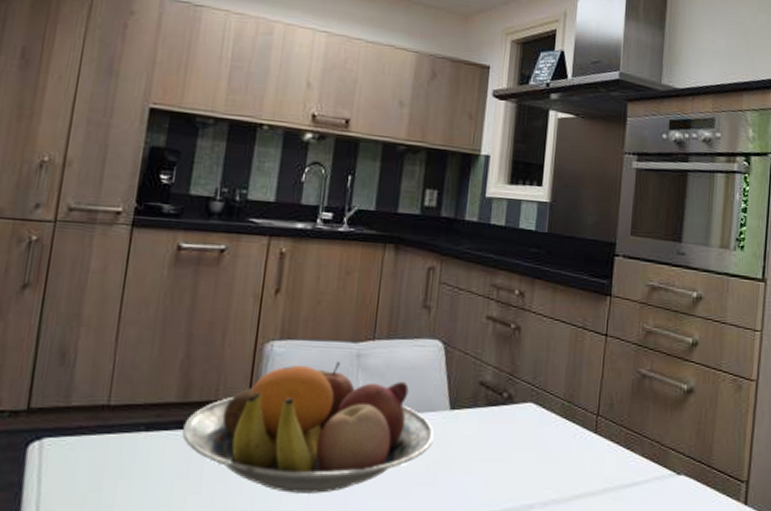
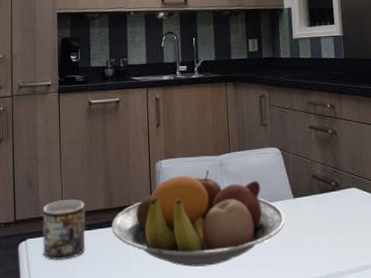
mug: none [66,383,146,472] -> present [42,199,86,260]

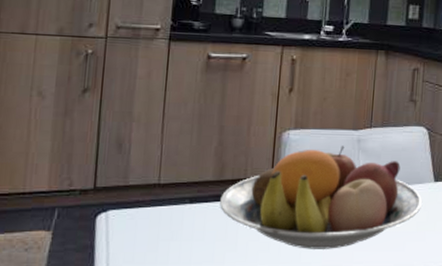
mug: present [42,199,86,260] -> none [128,166,189,236]

